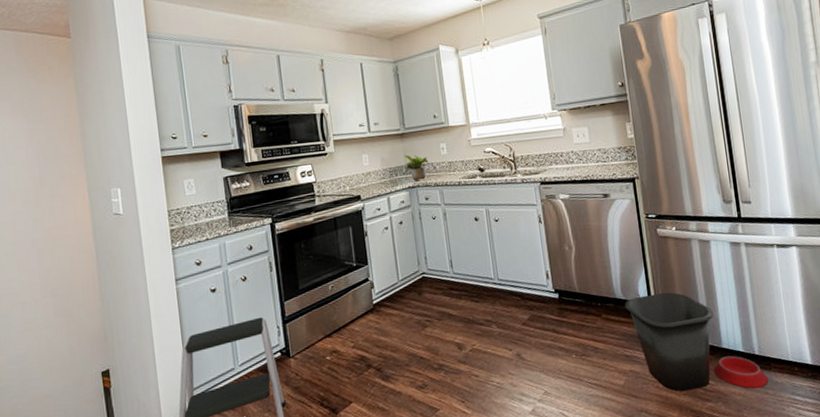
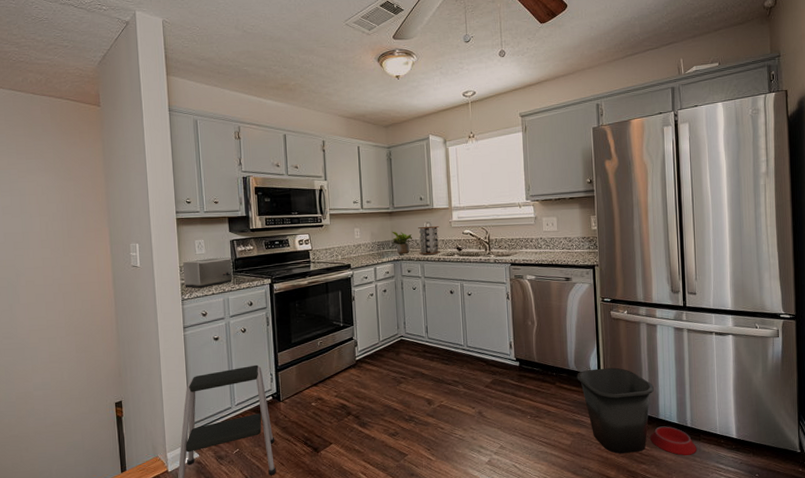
toaster: none [170,197,228,235] -> present [182,257,232,289]
spice rack: none [433,141,461,180] -> present [418,221,441,255]

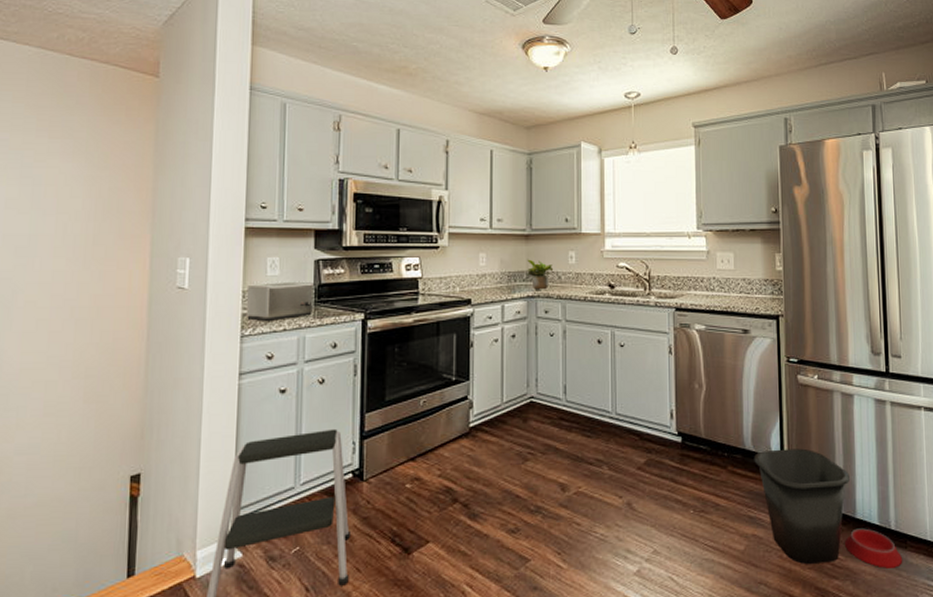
spice rack: present [418,221,441,255] -> none [561,249,588,292]

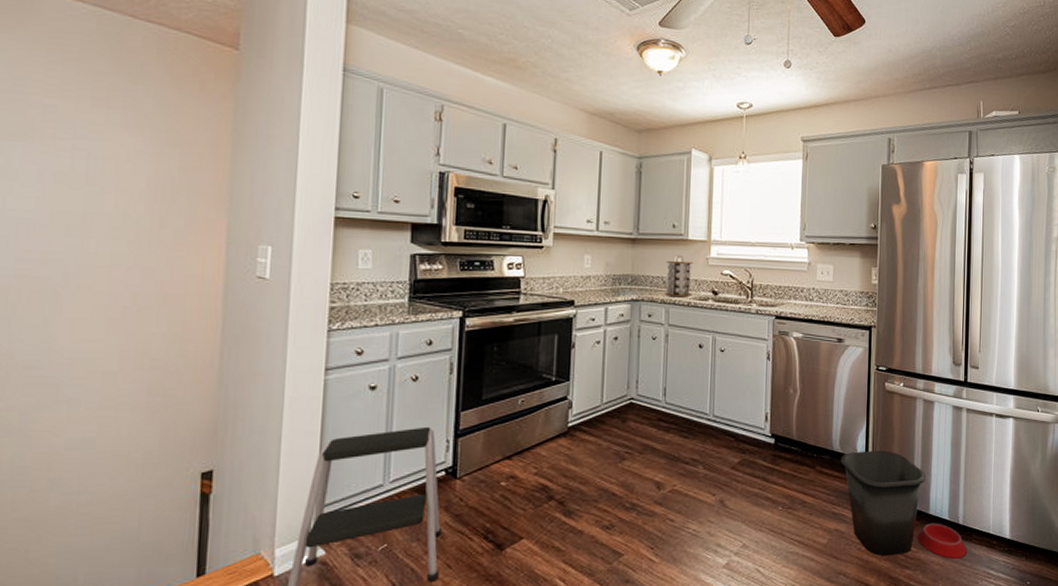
toaster: present [245,281,313,322] -> none [333,275,409,317]
potted plant: present [526,259,554,290] -> none [631,263,659,294]
spice rack: none [561,249,588,292] -> present [665,255,694,298]

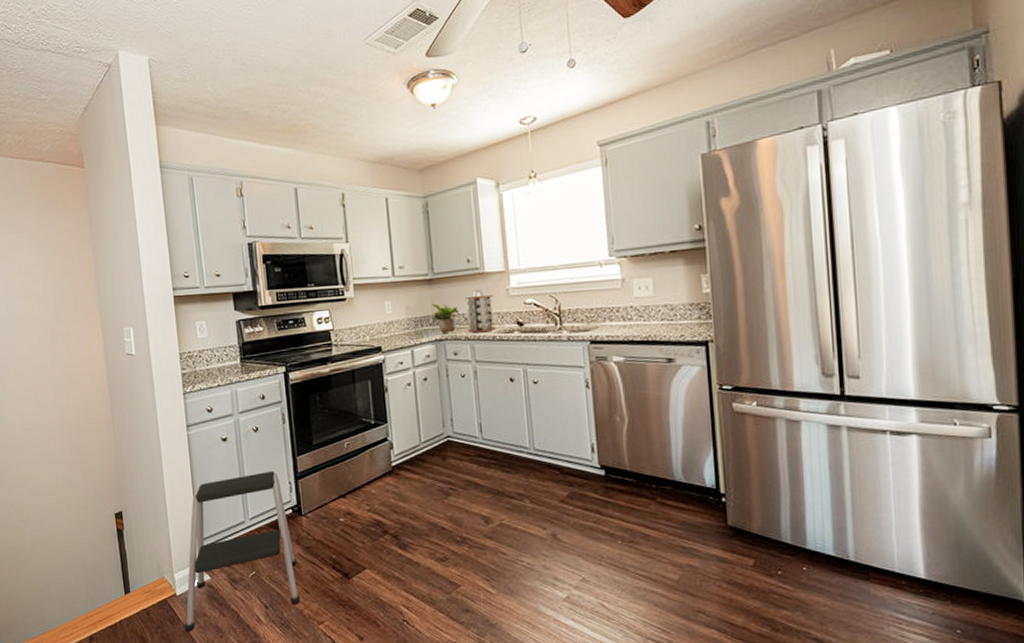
potted plant: none [631,263,659,294] -> present [432,303,460,333]
waste bin: present [840,450,926,556] -> none [685,478,798,594]
pet bowl: present [918,523,968,559] -> none [794,559,865,600]

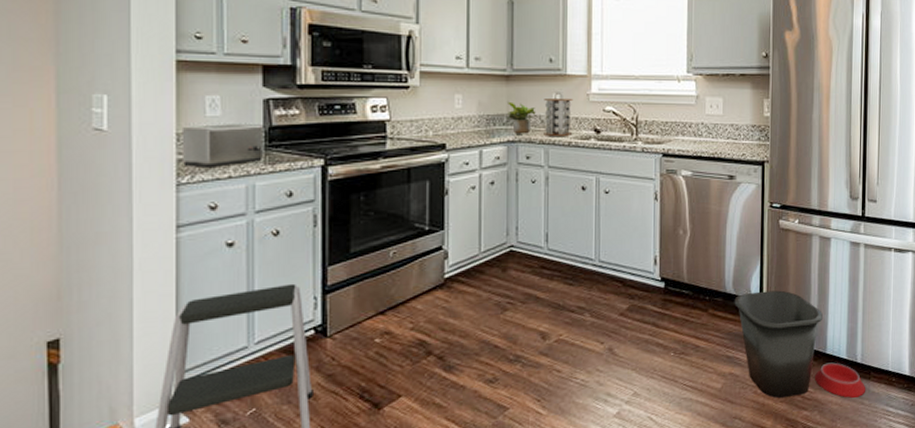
toaster: none [182,341,240,380] -> present [181,123,263,169]
waste bin: none [685,478,798,594] -> present [734,290,823,398]
pet bowl: none [794,559,865,600] -> present [815,362,866,398]

